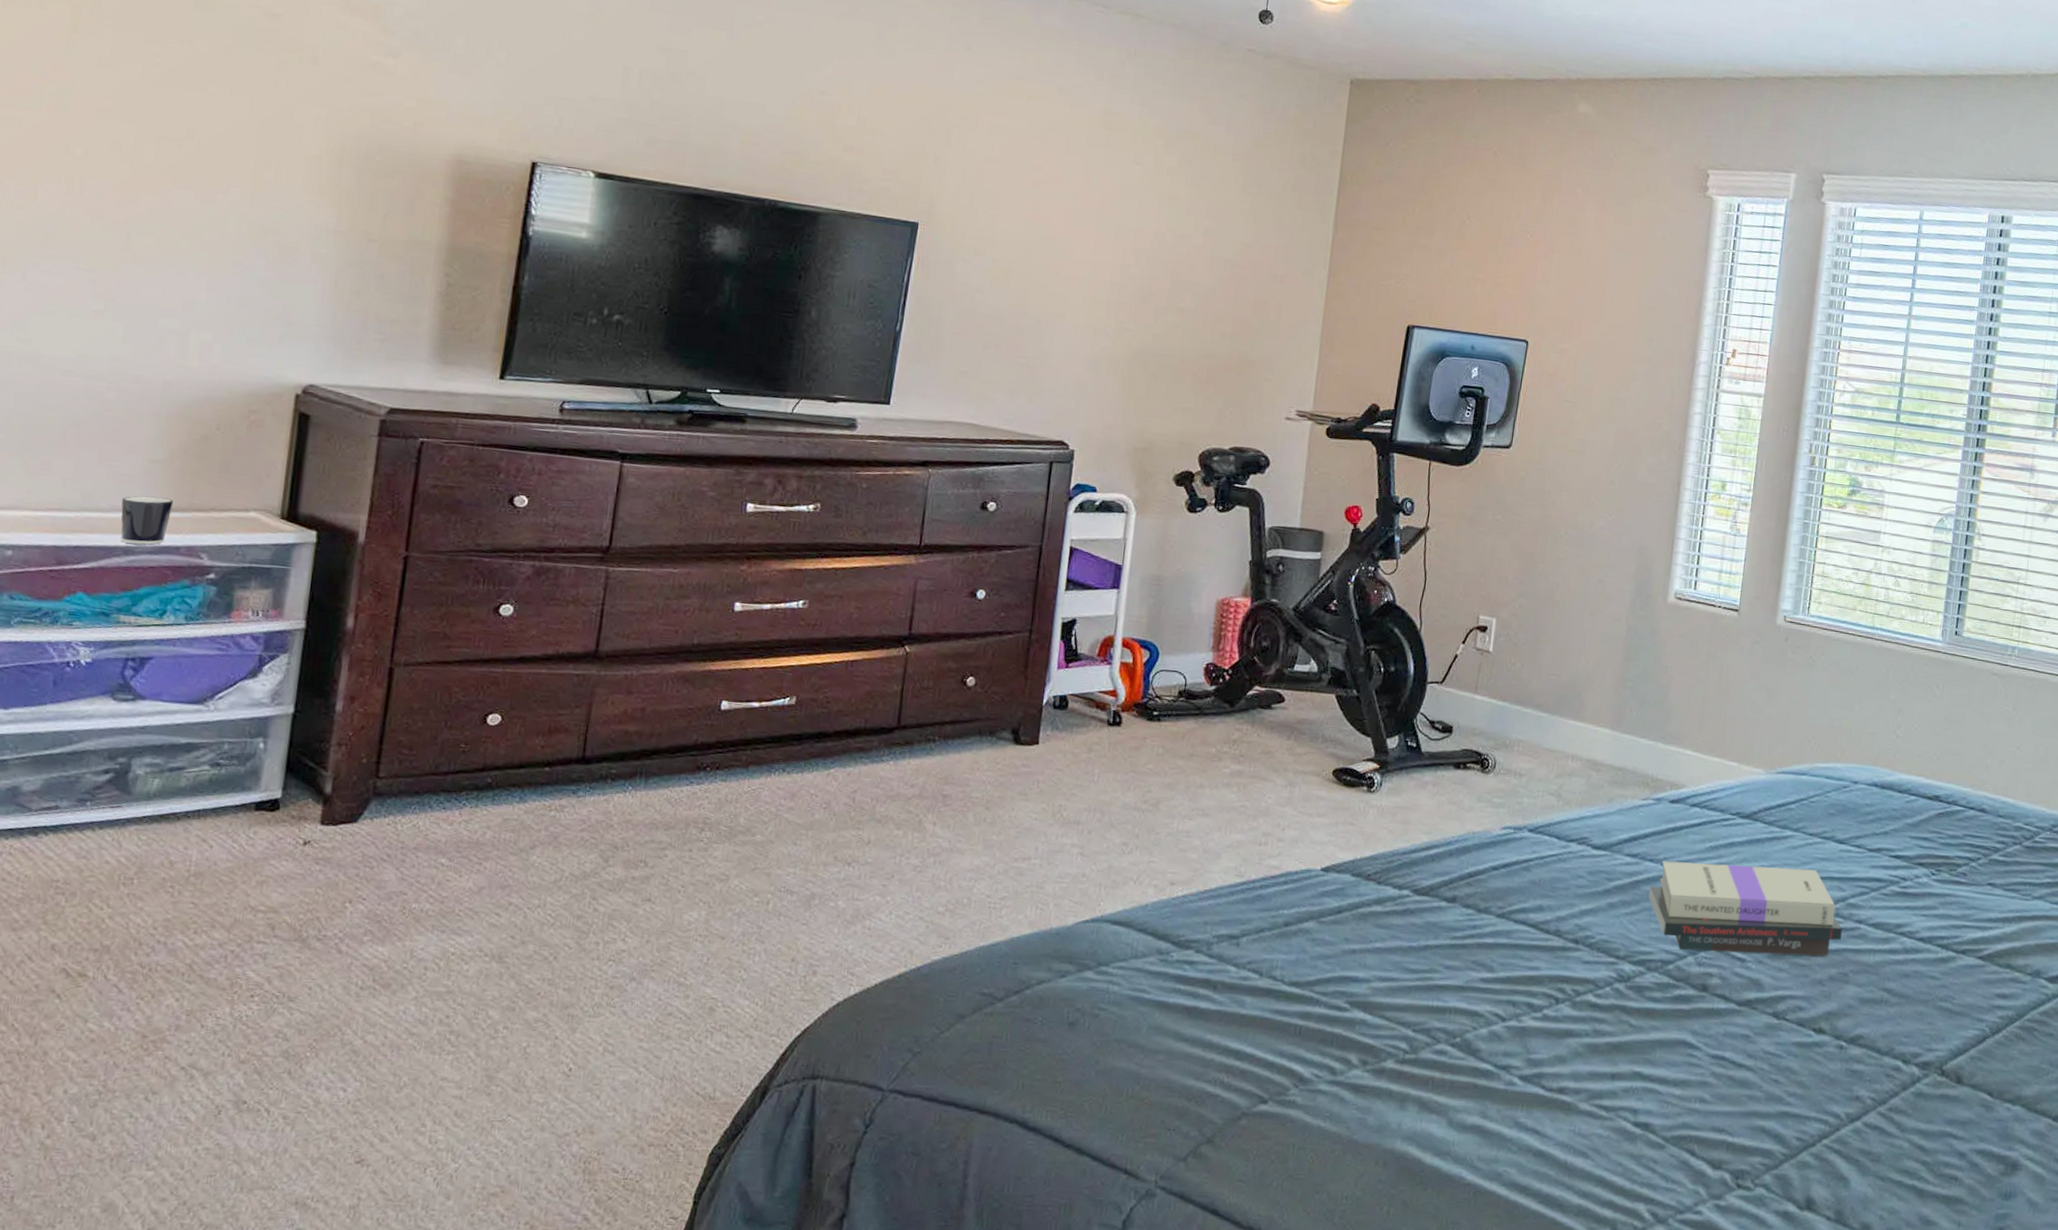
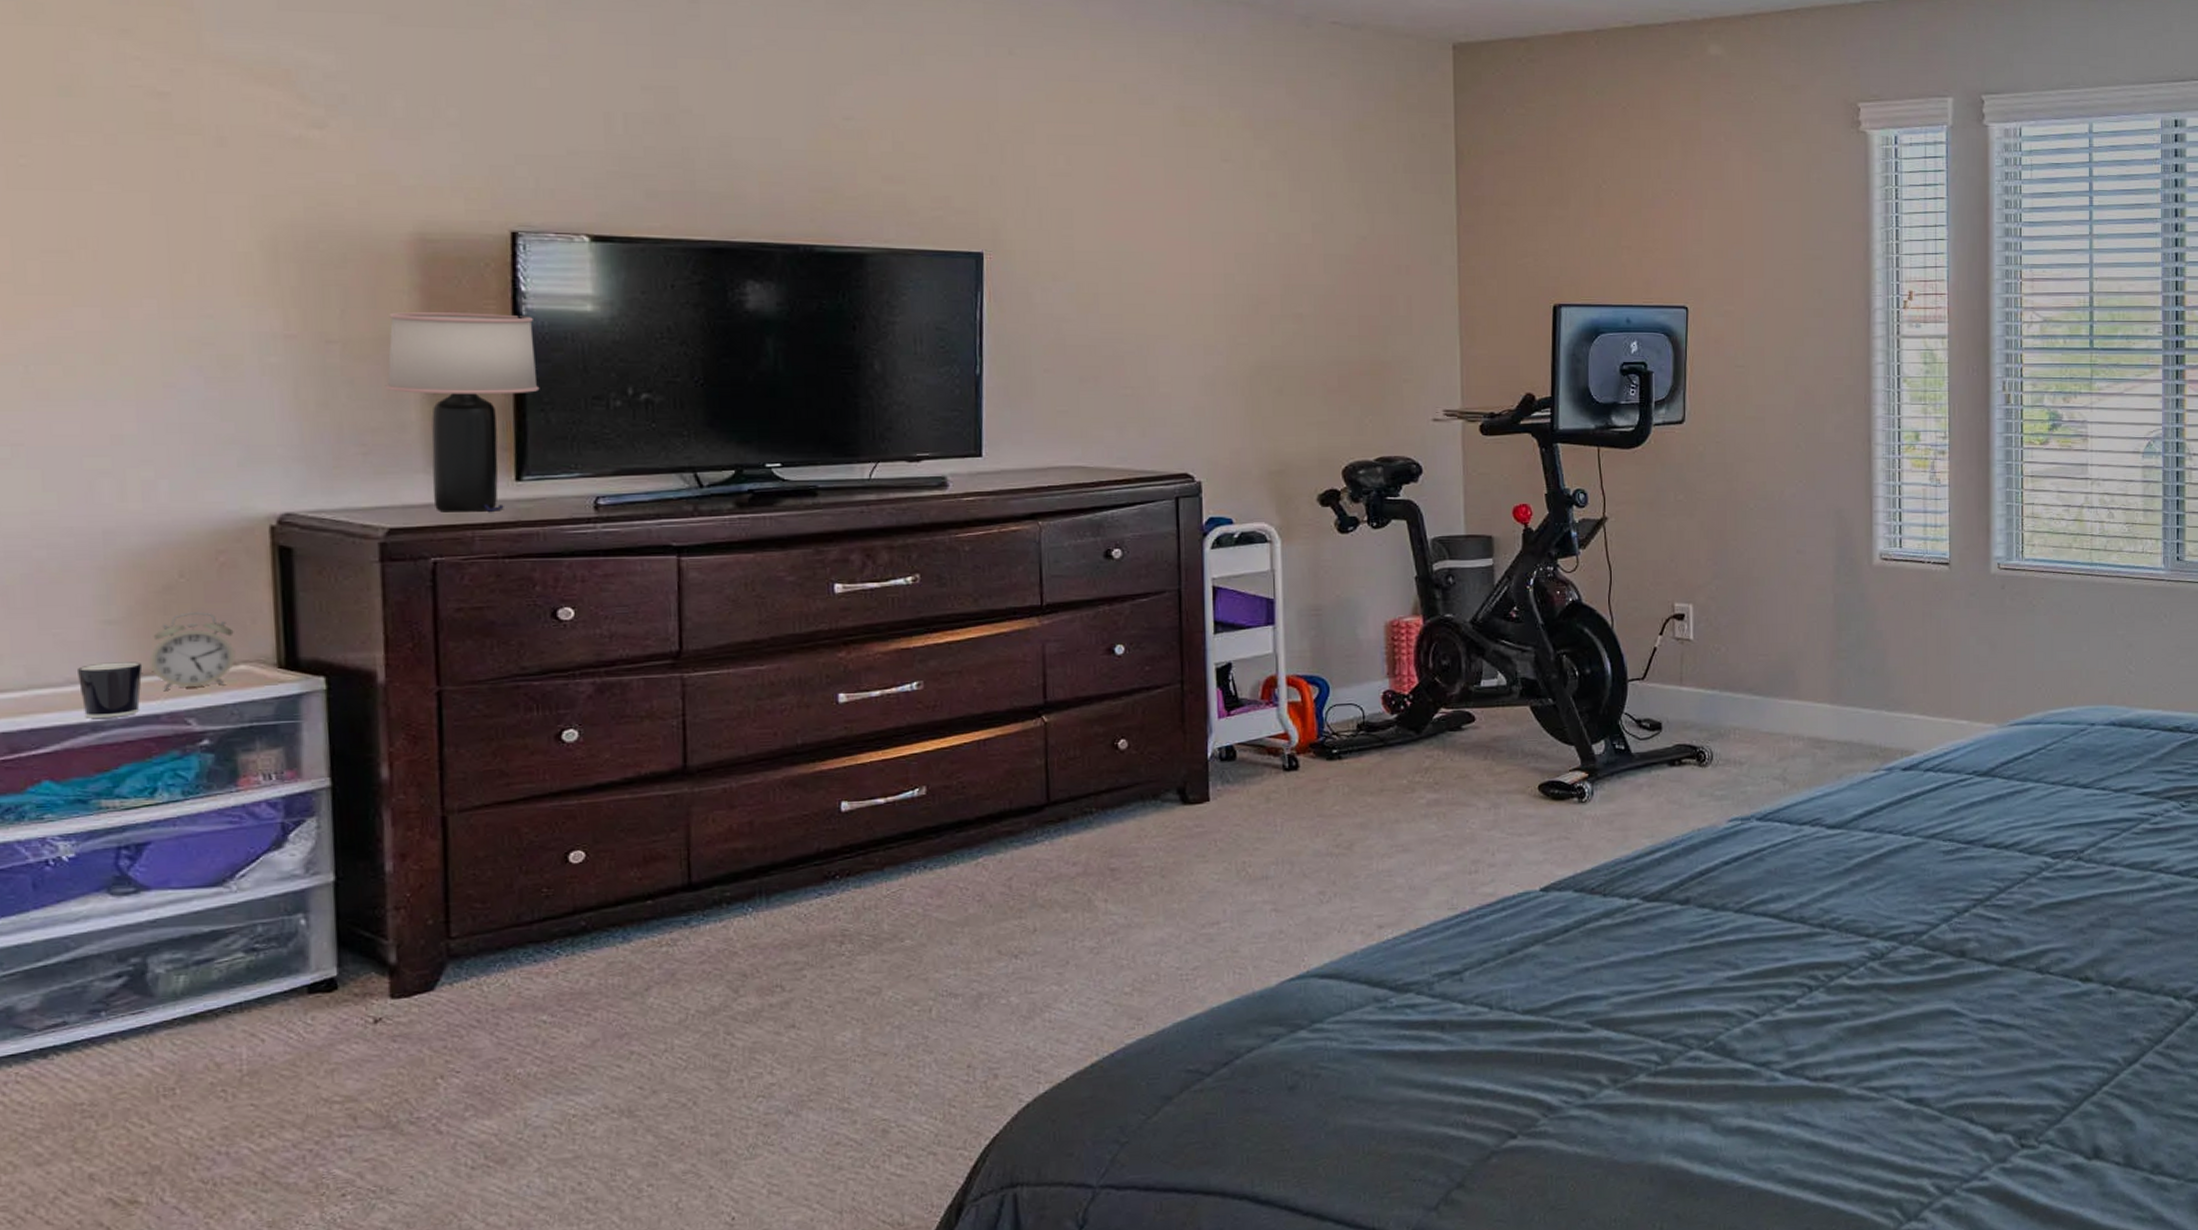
alarm clock: none [179,461,251,528] -> present [149,612,236,692]
table lamp: none [408,221,537,404] -> present [385,312,540,512]
books: present [1648,861,1842,956] -> none [1892,818,2097,918]

